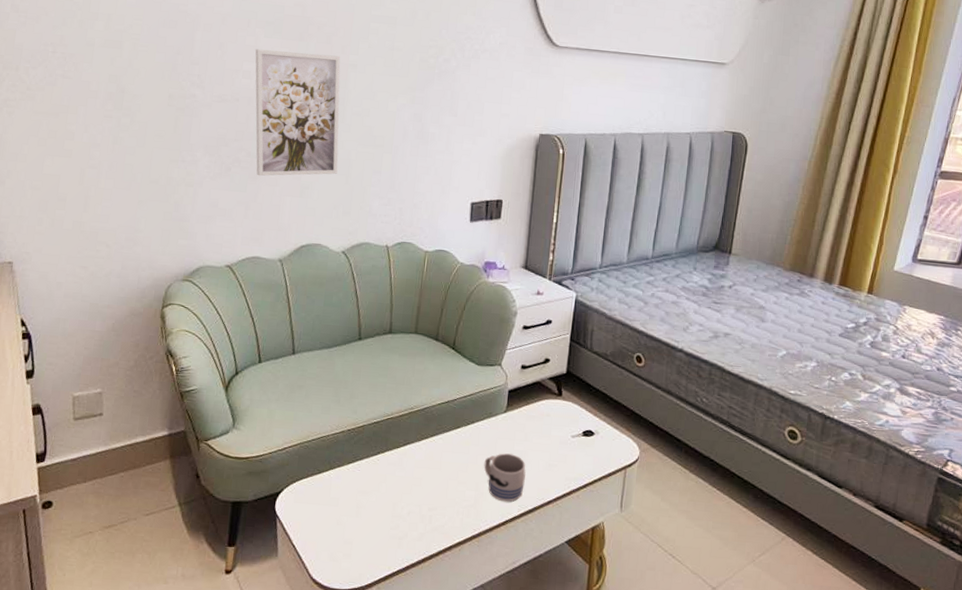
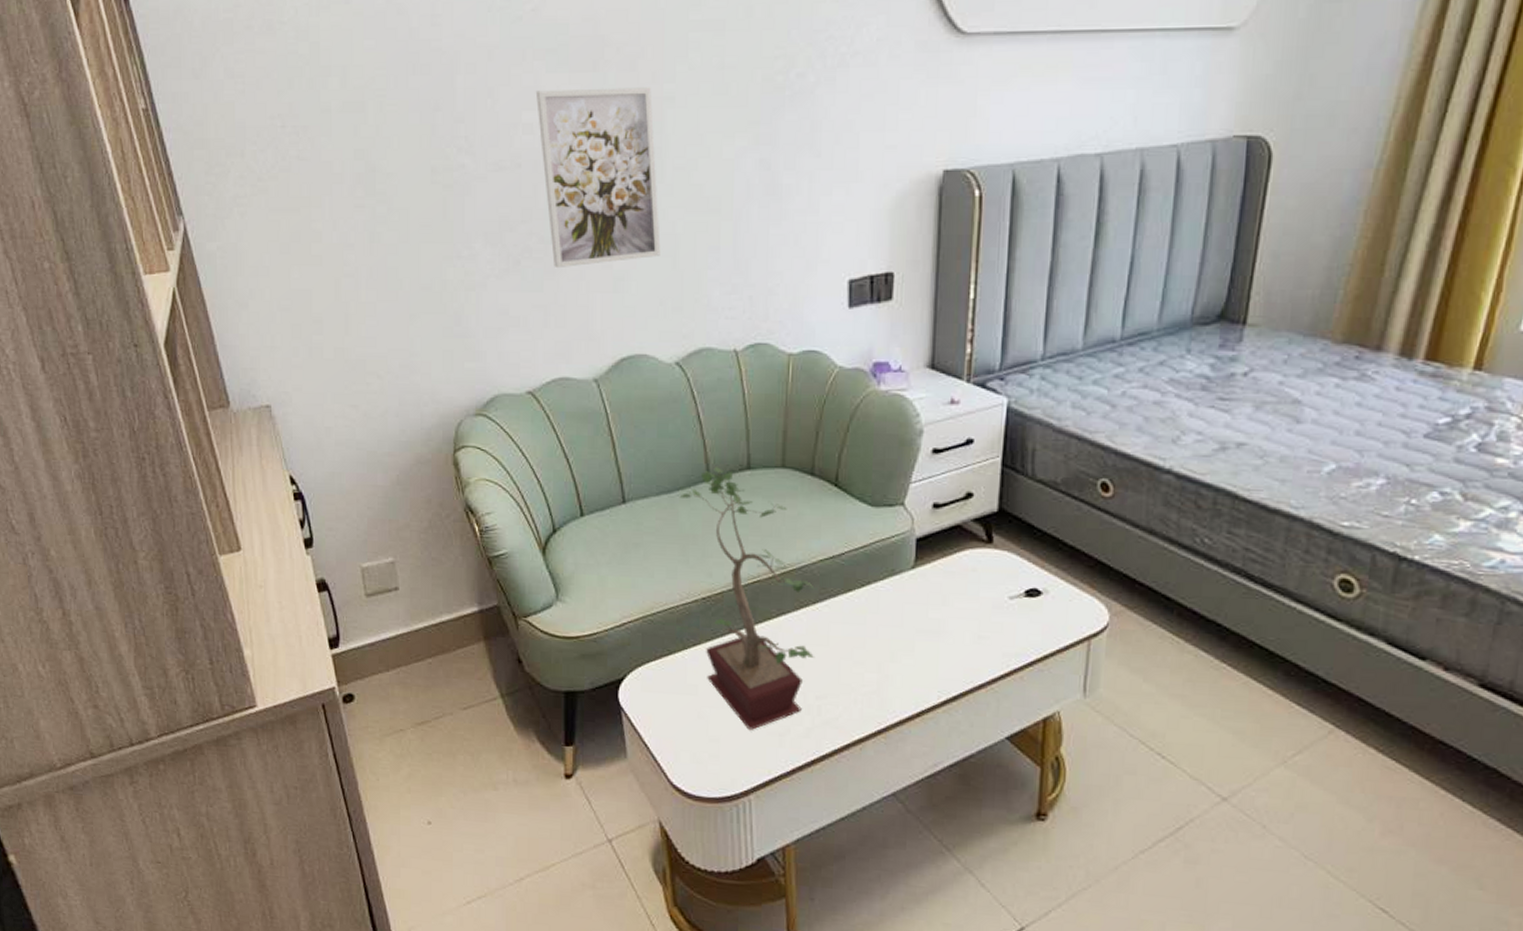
potted plant: none [336,330,432,535] -> present [679,467,815,730]
mug: present [484,453,526,502] -> none [887,623,946,687]

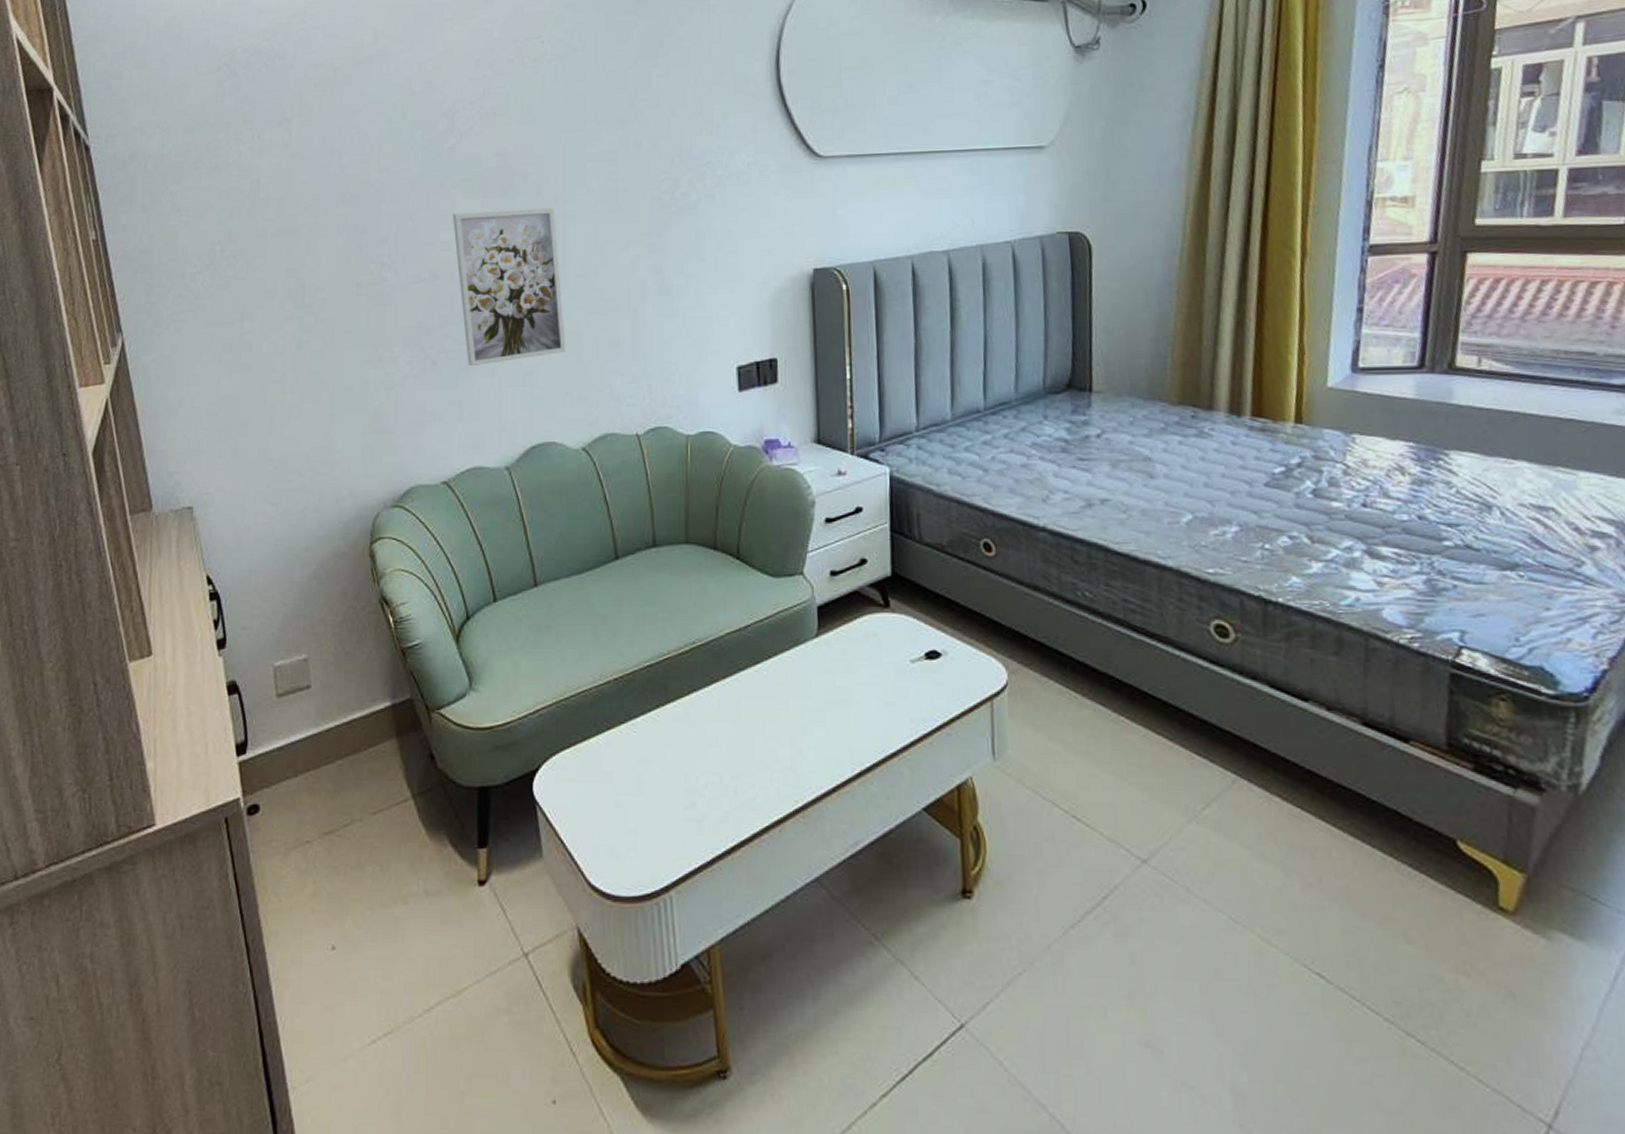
potted plant: present [679,467,815,730] -> none [589,546,729,818]

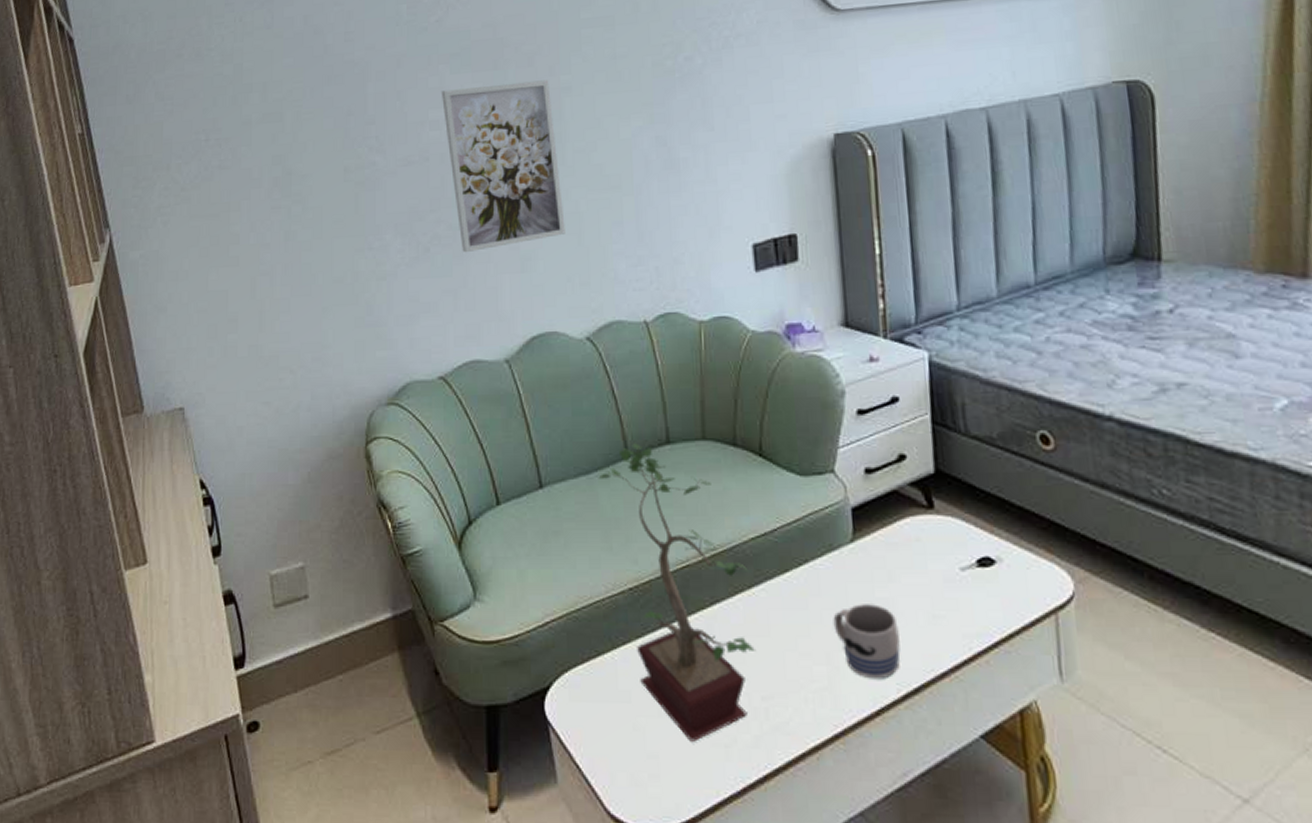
potted plant: none [589,546,729,818] -> present [598,443,757,742]
mug: none [797,692,856,760] -> present [833,604,901,679]

